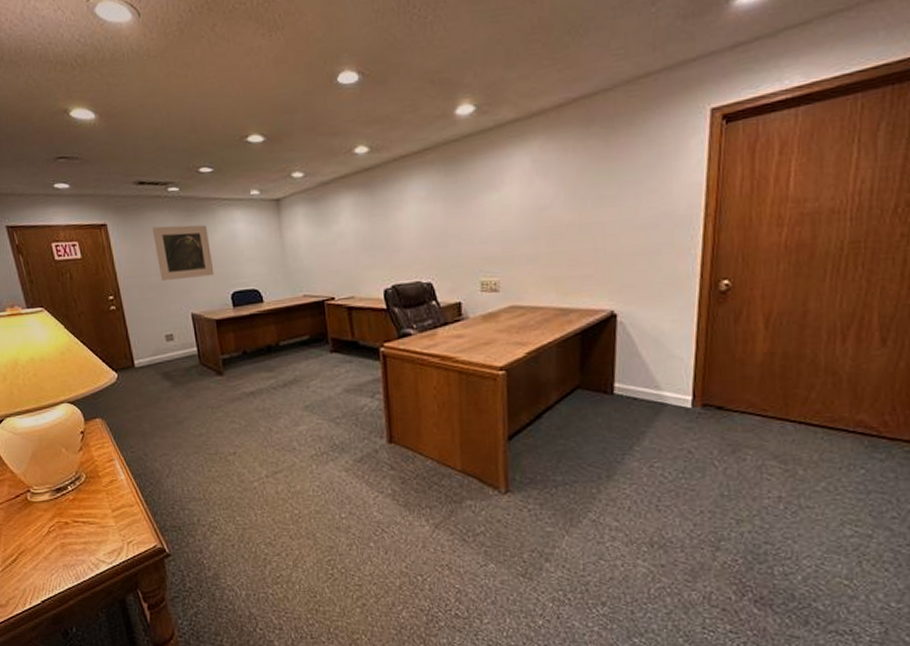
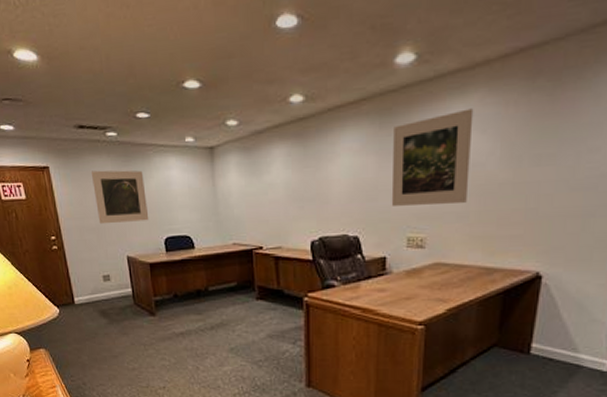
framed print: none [459,155,537,251] -> present [391,108,474,206]

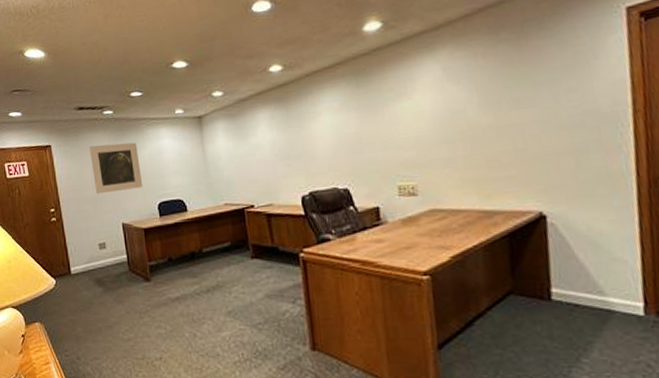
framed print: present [391,108,474,206] -> none [370,63,453,157]

